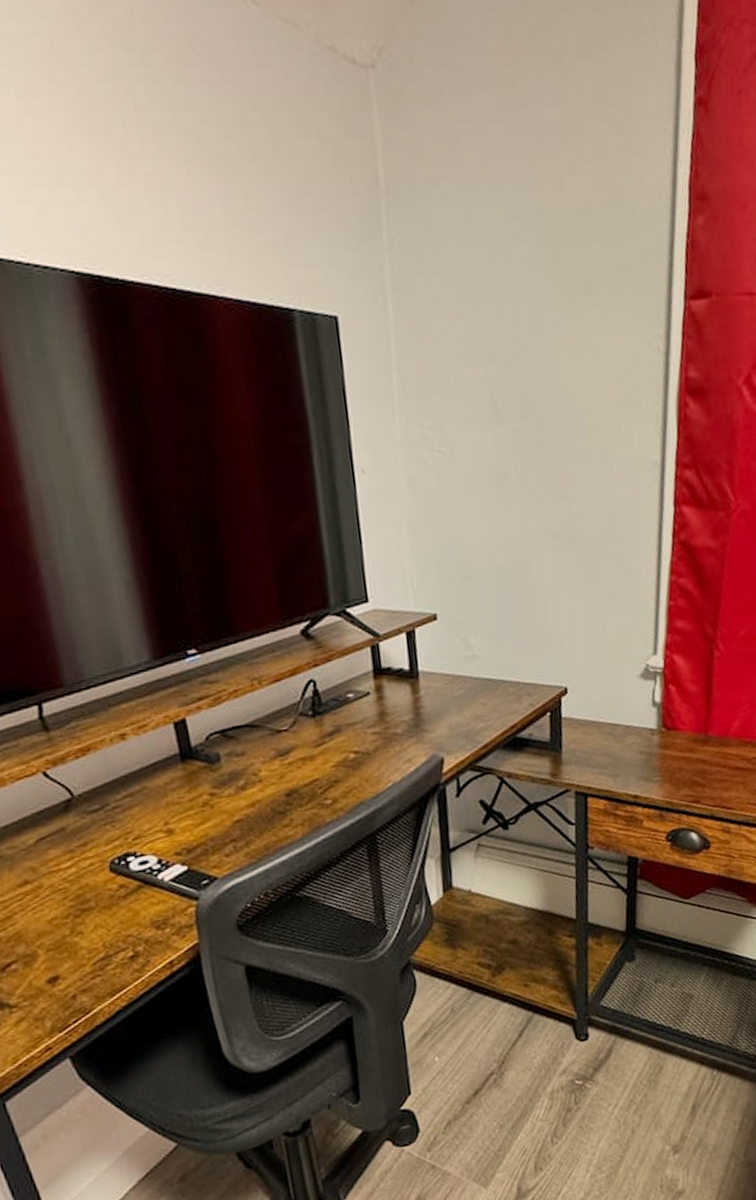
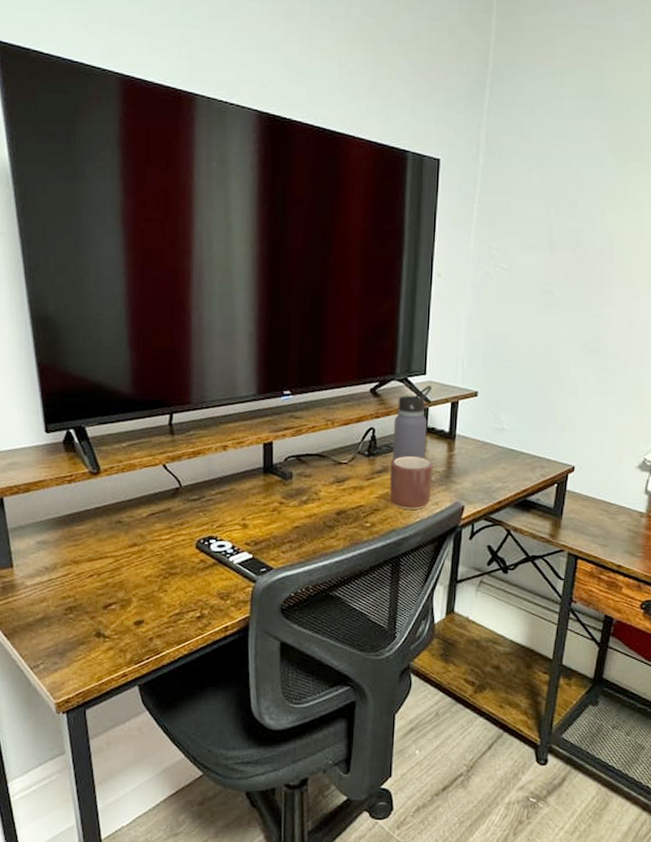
water bottle: none [337,614,385,716] -> present [392,385,433,460]
mug: none [343,706,401,775] -> present [390,455,433,511]

